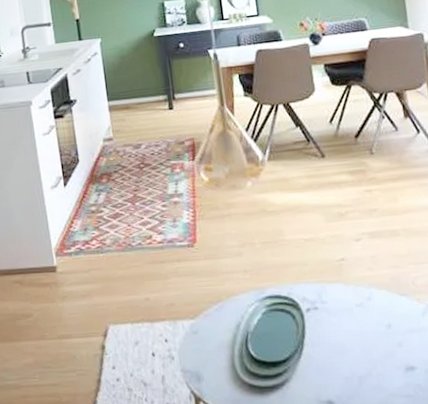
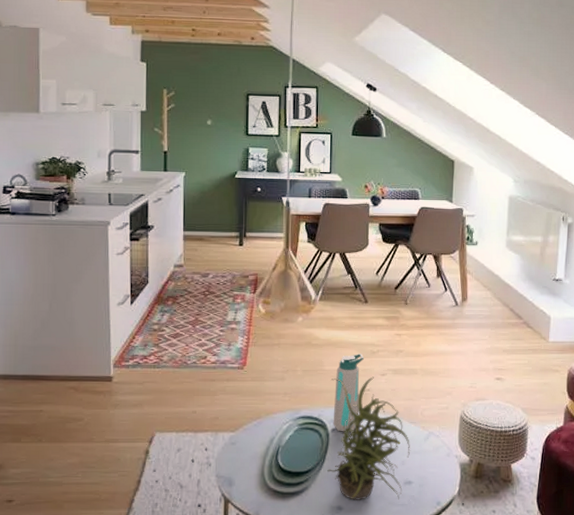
potted plant: none [295,243,407,394] -> present [327,376,410,501]
water bottle: none [300,217,336,312] -> present [333,354,364,432]

